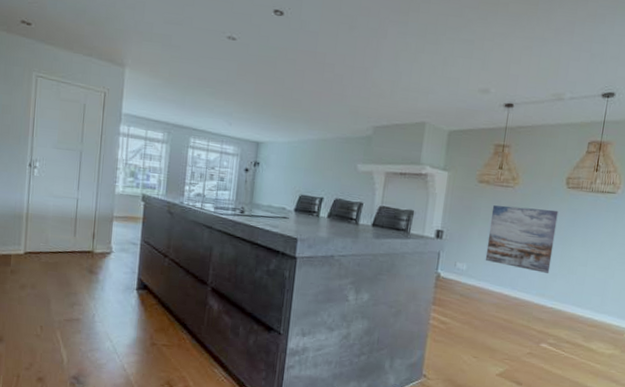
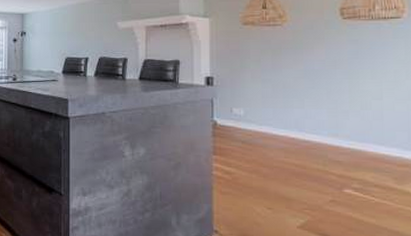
wall art: present [485,205,559,273] -> none [262,43,339,111]

